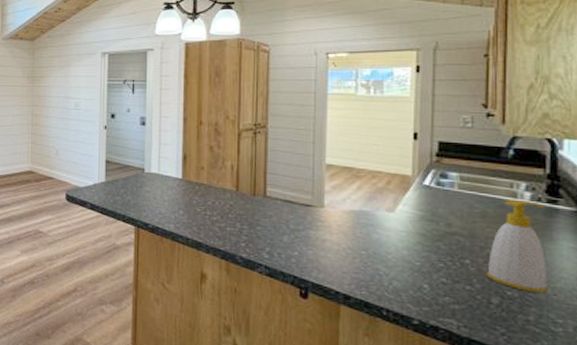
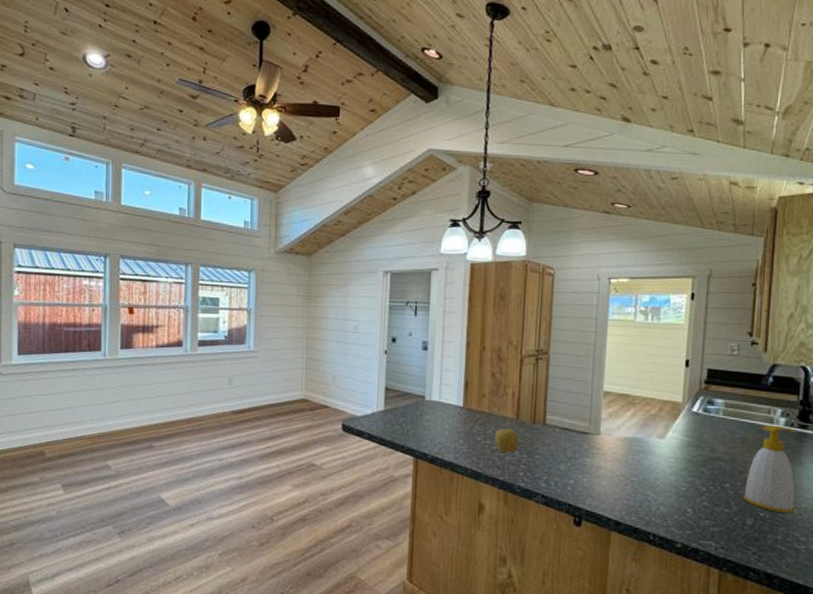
fruit: none [214,200,239,225] -> present [494,429,519,454]

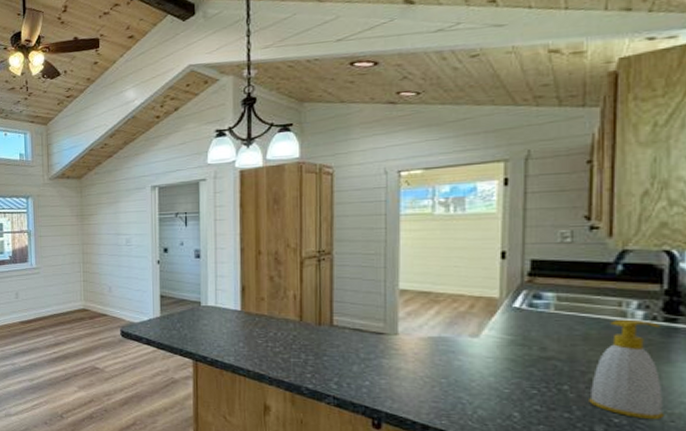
fruit: present [494,429,519,454] -> none [276,331,304,356]

